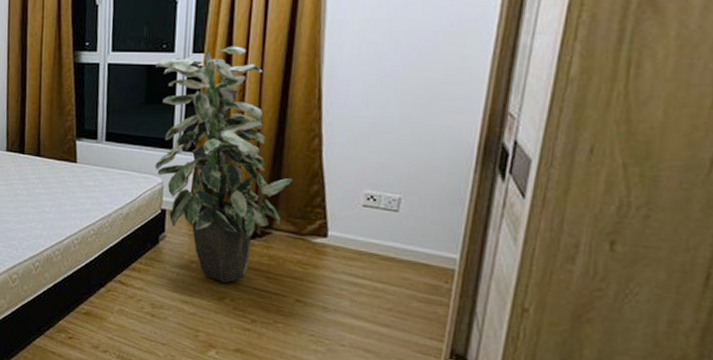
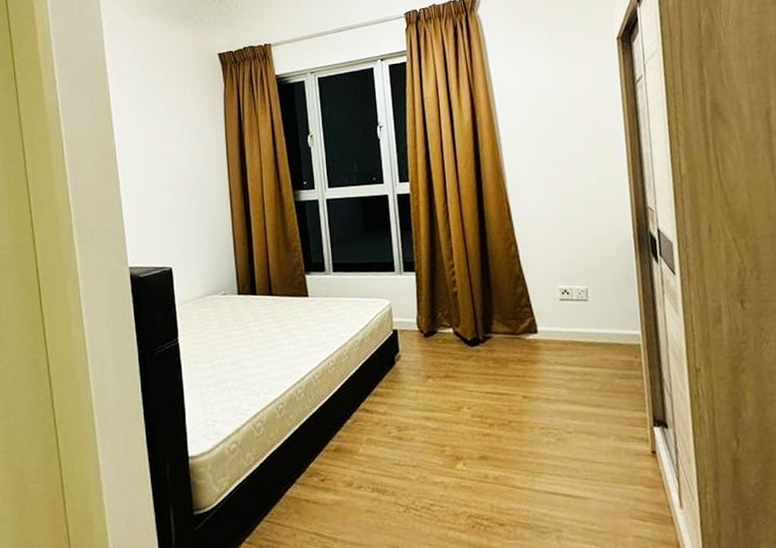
indoor plant: present [155,46,293,283] -> none [369,173,501,392]

